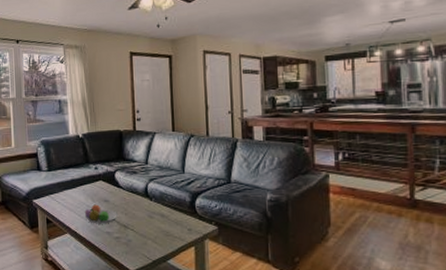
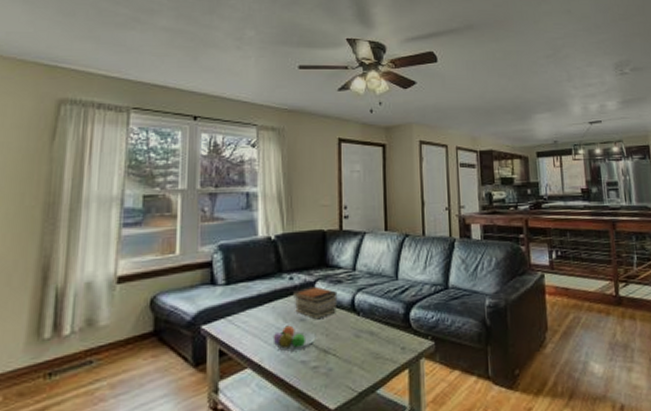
book stack: none [97,175,134,202] -> present [292,286,338,320]

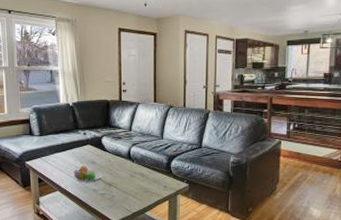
book stack: present [292,286,338,320] -> none [86,140,118,163]

